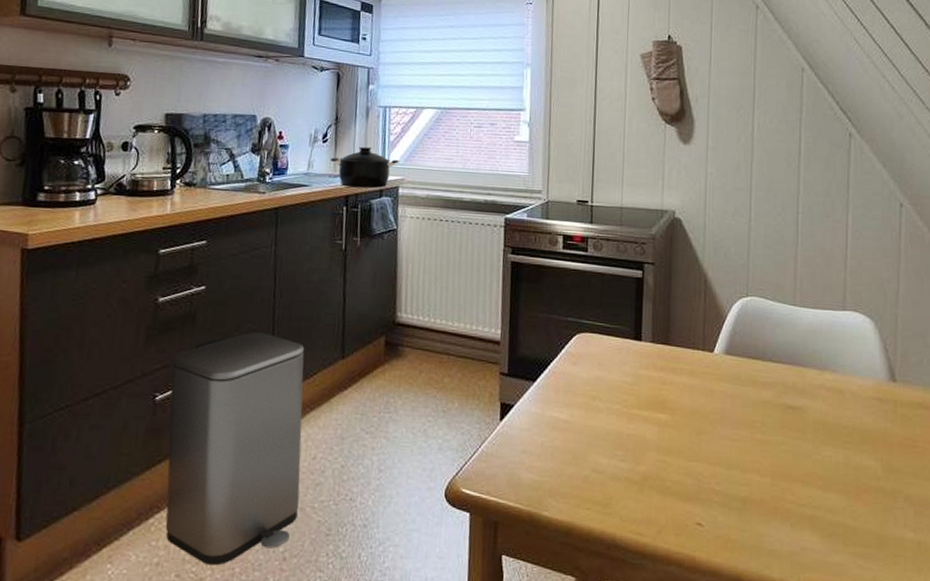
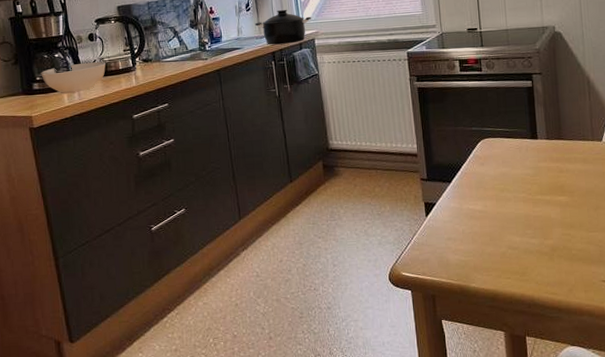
bowl: none [51,176,138,212] -> present [40,61,106,93]
pedal bin: present [165,332,305,566] -> none [158,169,276,348]

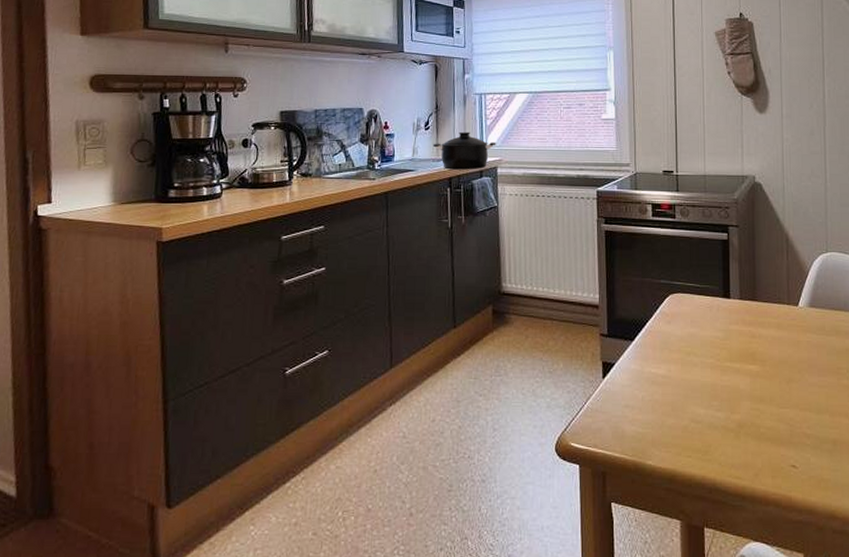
bowl: present [40,61,106,93] -> none [180,171,259,204]

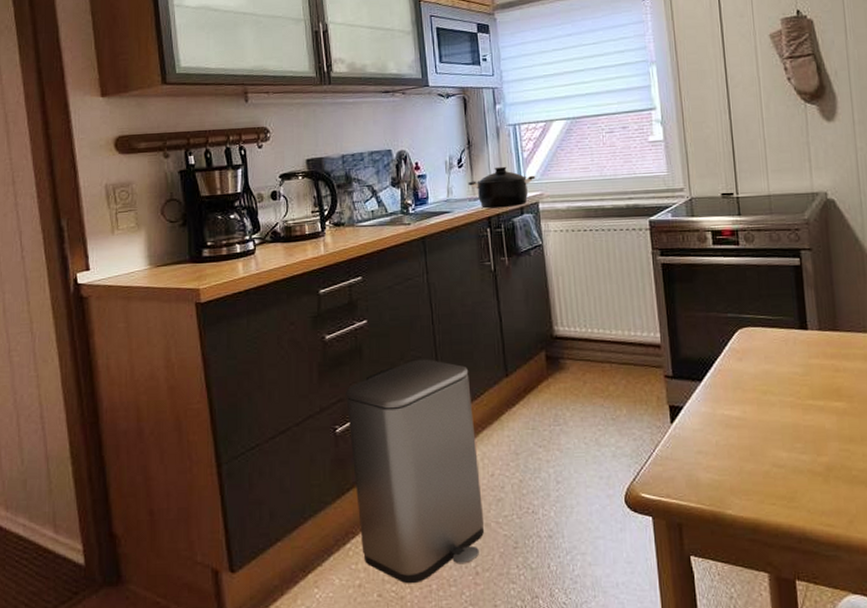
pedal bin: none [298,307,422,523] -> present [346,359,485,584]

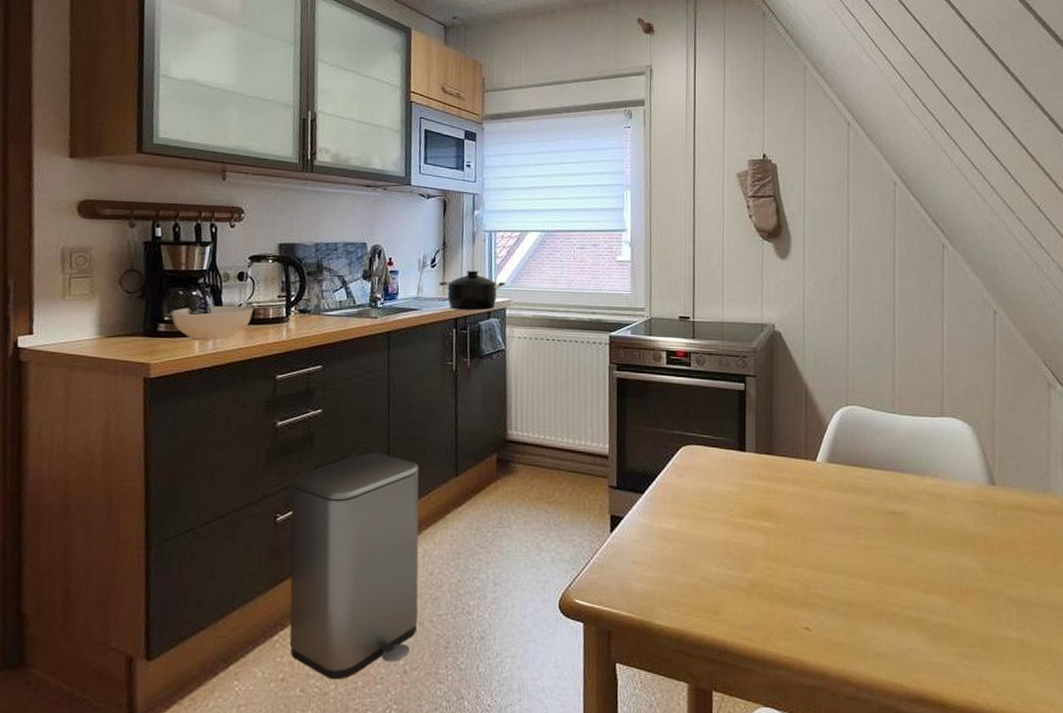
bowl: none [212,224,290,262] -> present [170,305,254,340]

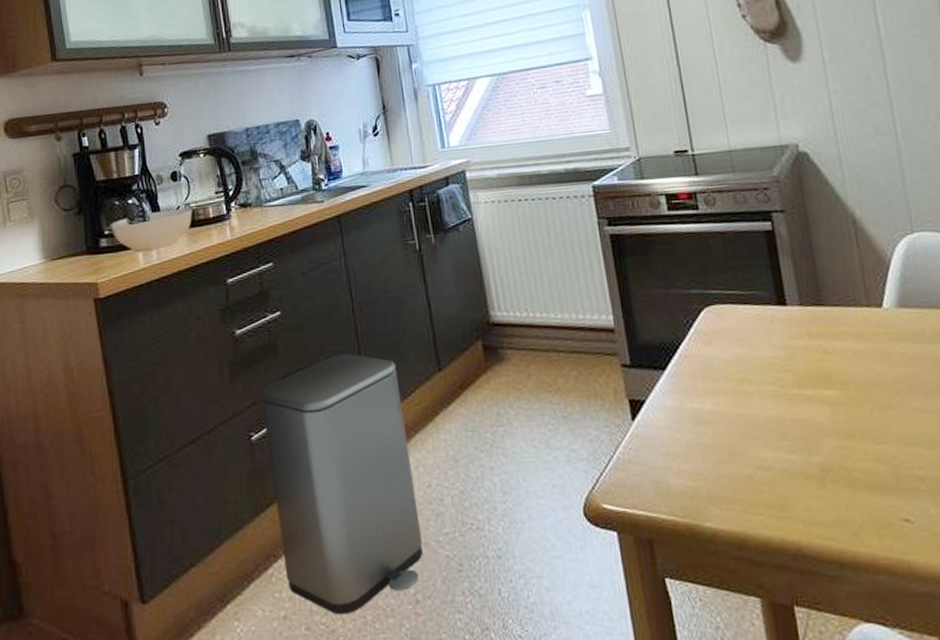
saucepan: present [439,270,506,311] -> none [385,132,461,181]

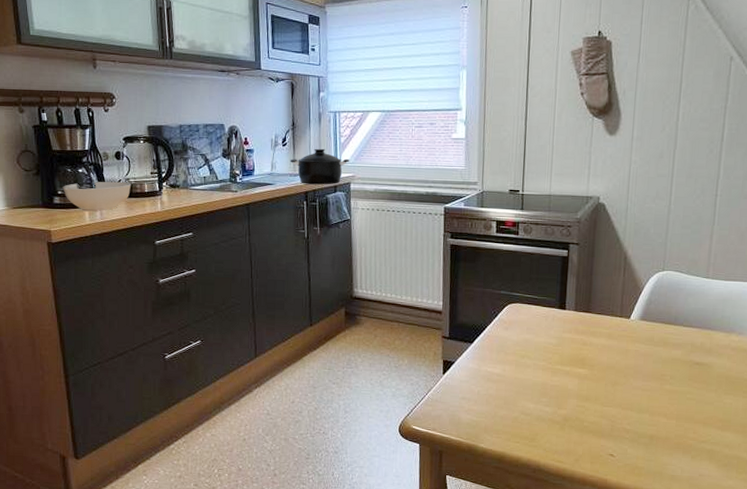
pedal bin: present [261,353,423,615] -> none [175,305,284,479]
saucepan: none [385,132,461,181] -> present [290,148,350,185]

